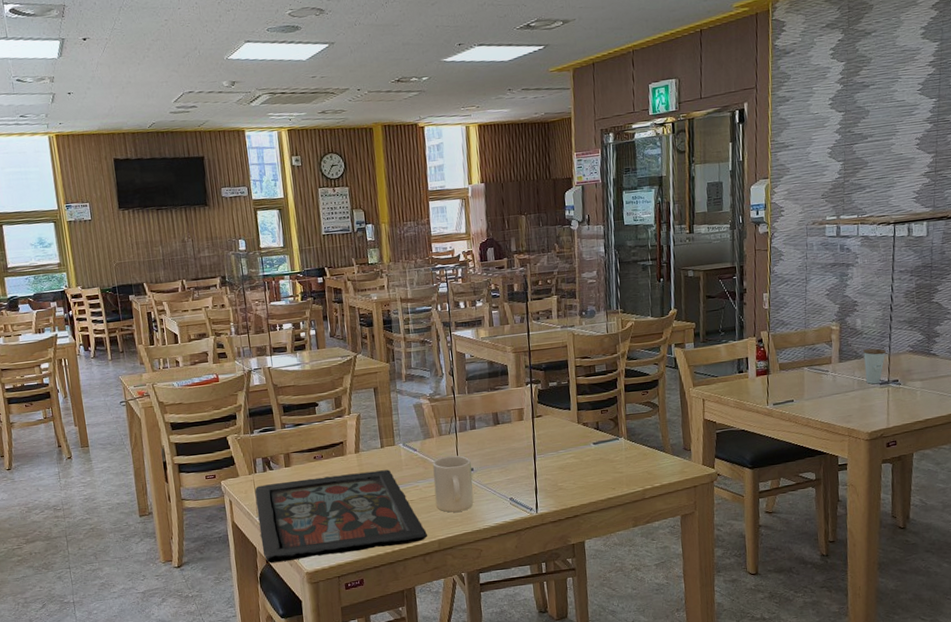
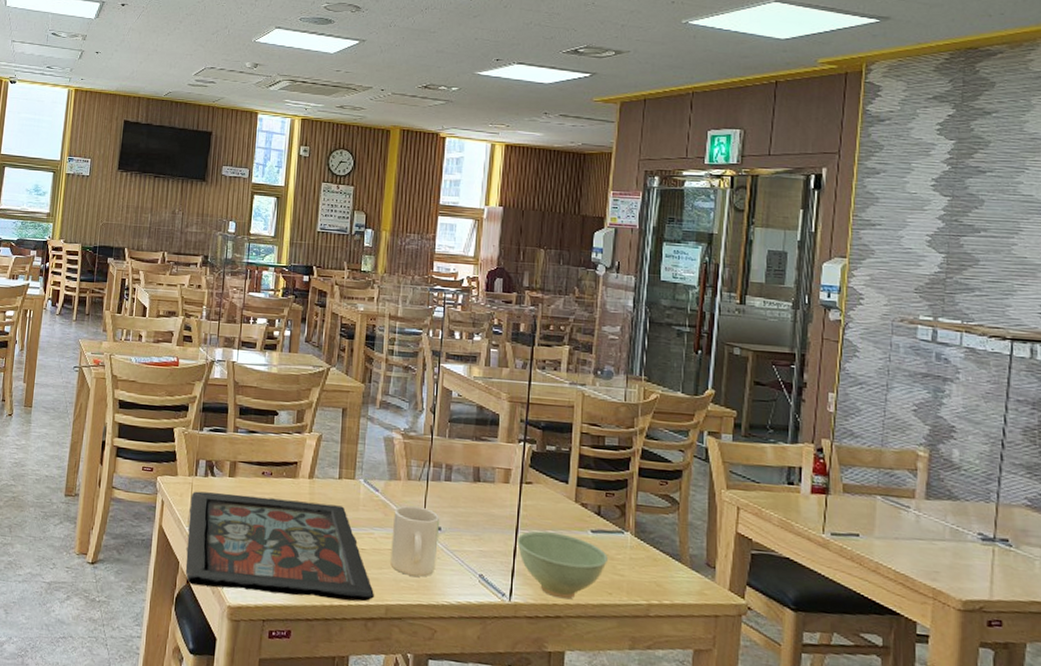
bowl: none [535,450,610,502] -> present [517,531,609,599]
cup: present [862,348,887,385] -> none [959,490,994,539]

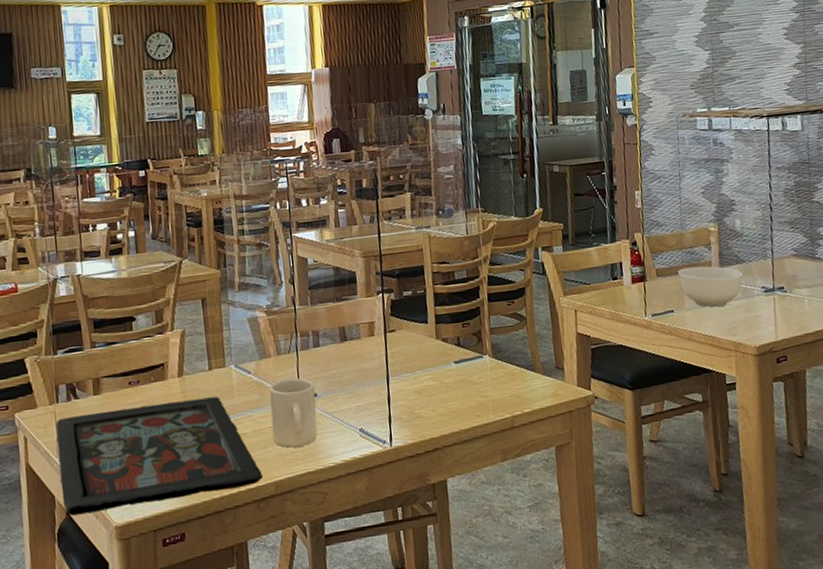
bowl: present [517,531,609,599] -> none [389,371,473,432]
bowl: none [870,489,955,544] -> present [677,266,743,308]

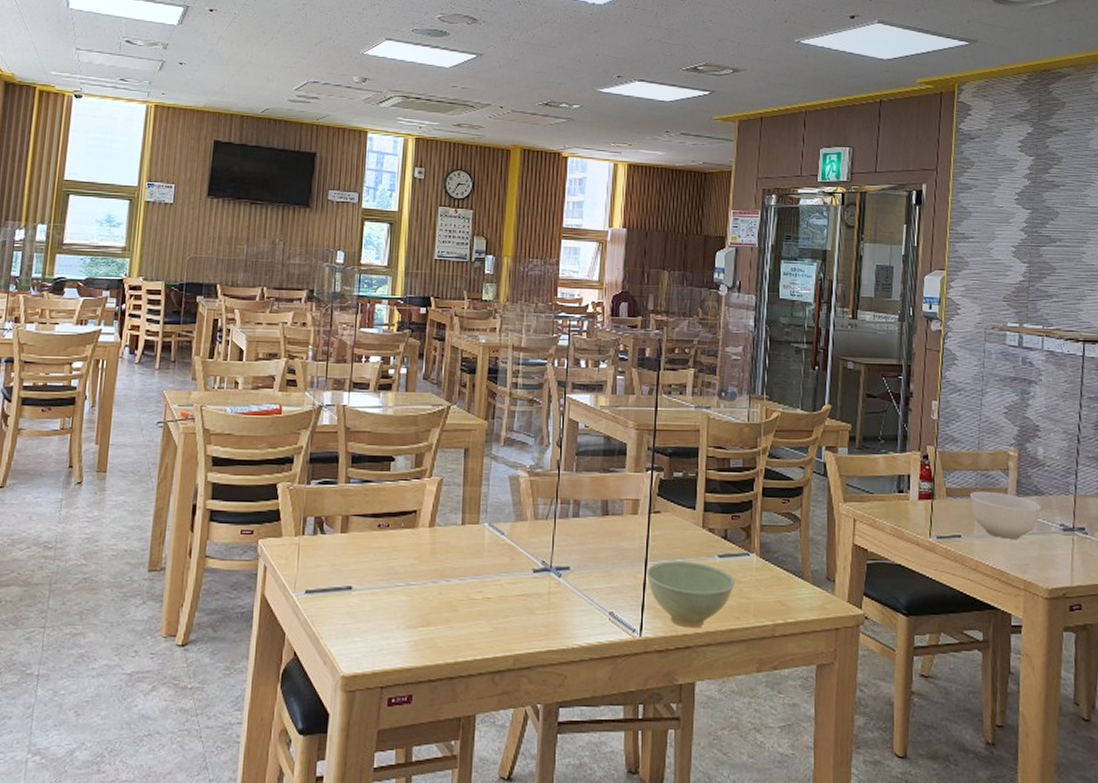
tray: present [55,396,263,516] -> none [292,551,501,658]
cup: present [269,378,318,448] -> none [517,546,569,621]
bowl: none [389,371,473,432] -> present [646,561,736,628]

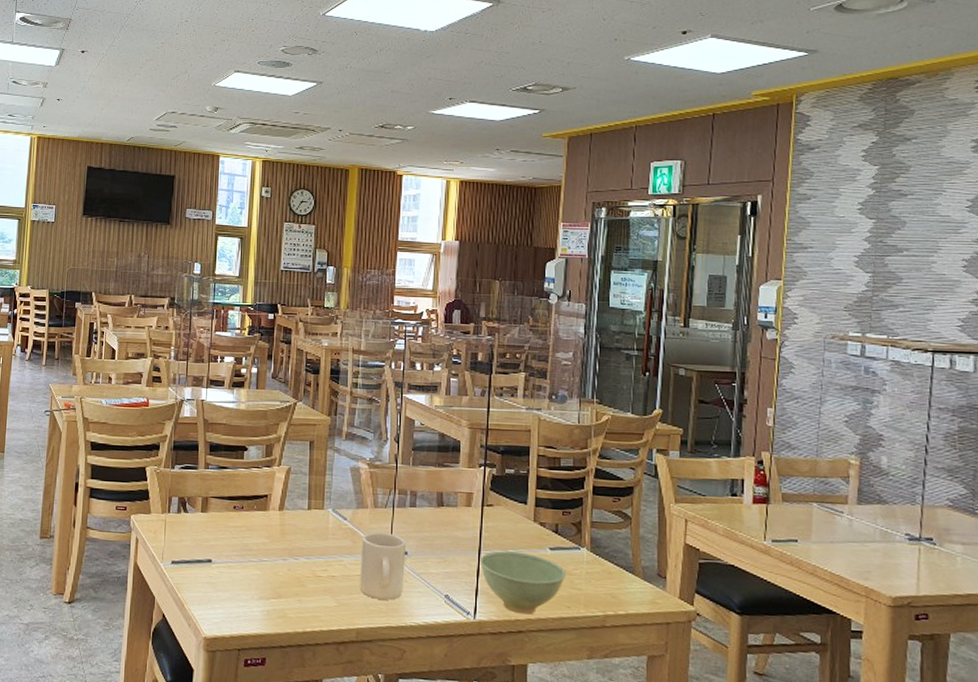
cup: none [517,546,569,621] -> present [359,532,407,600]
bowl: present [969,491,1041,539] -> none [806,497,884,546]

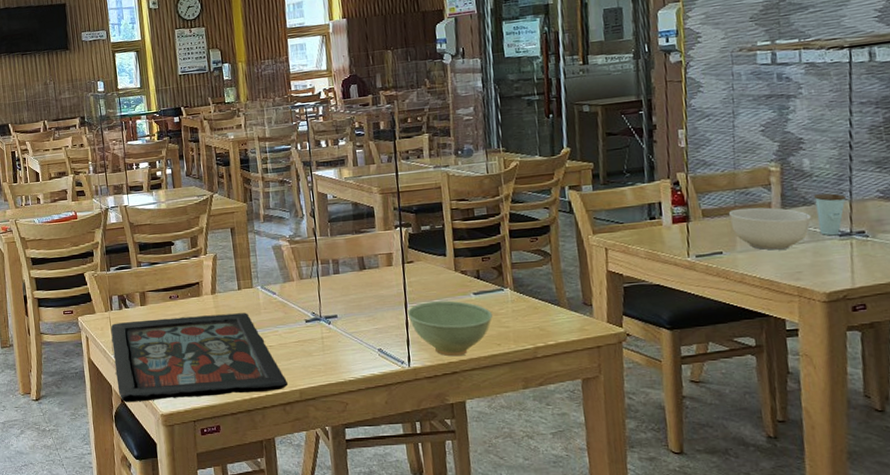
tray: none [161,527,345,627] -> present [110,313,288,403]
cup: present [359,532,407,600] -> none [293,300,338,361]
bowl: none [806,497,884,546] -> present [728,207,811,250]
cup: none [887,494,919,539] -> present [813,193,847,236]

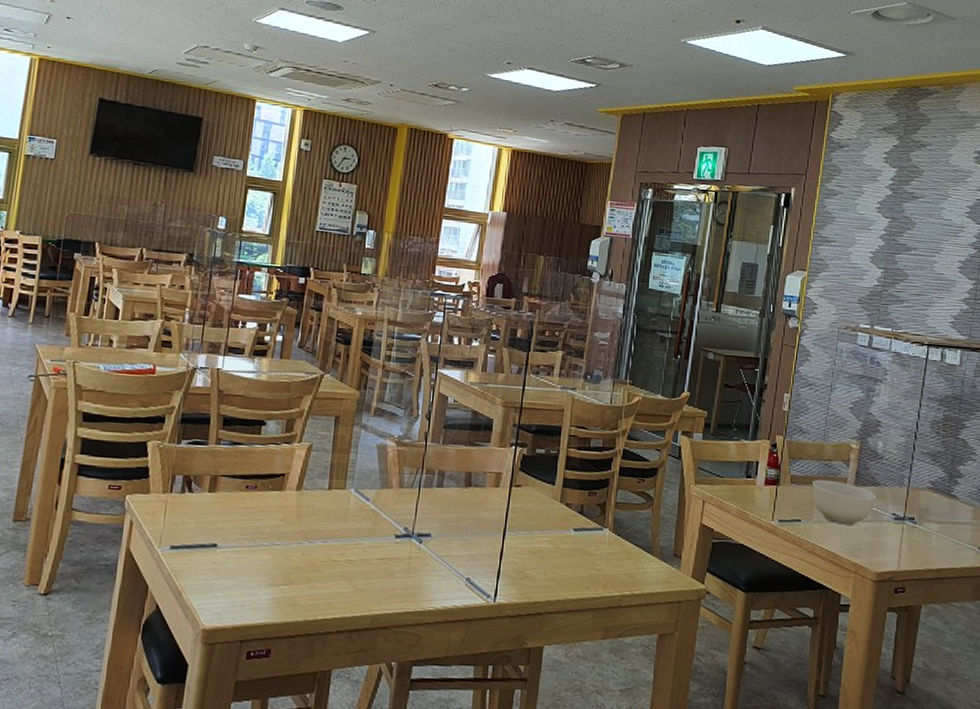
tray: present [110,313,288,403] -> none [155,509,360,614]
bowl: present [407,300,493,357] -> none [504,532,588,596]
cup: present [813,193,847,236] -> none [880,477,906,519]

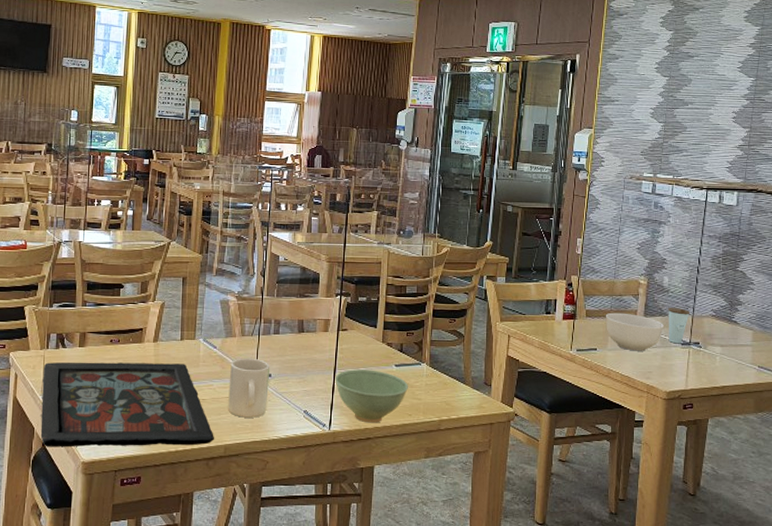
tray: none [155,509,360,614] -> present [40,362,214,448]
cup: none [377,513,431,584] -> present [227,358,271,418]
bowl: none [504,532,588,596] -> present [335,369,409,423]
cup: none [880,477,906,519] -> present [667,308,691,344]

